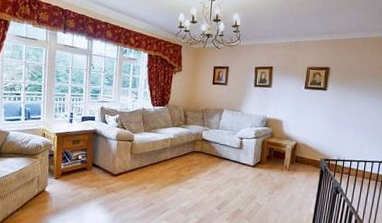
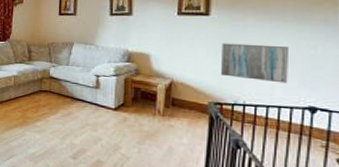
wall art: none [330,112,376,144] -> present [220,43,290,84]

